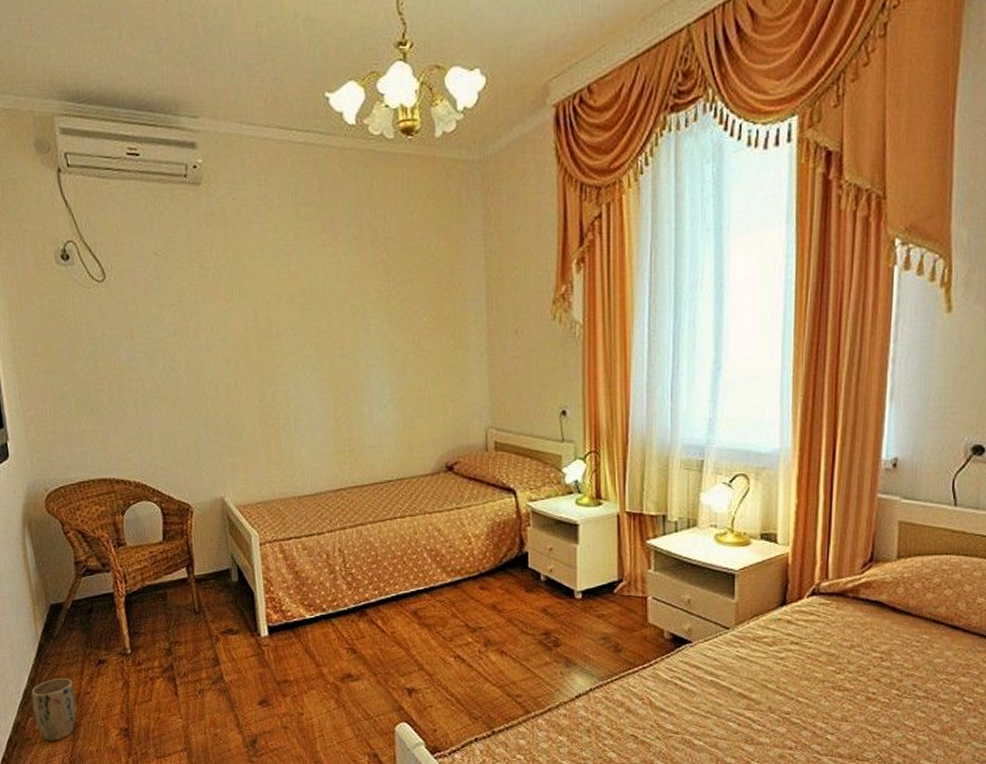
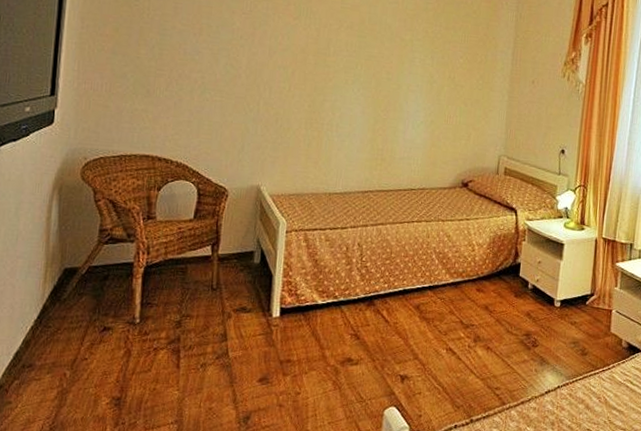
plant pot: present [31,678,76,741] -> none [21,342,72,406]

